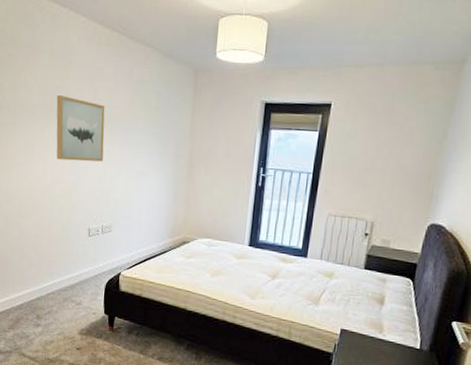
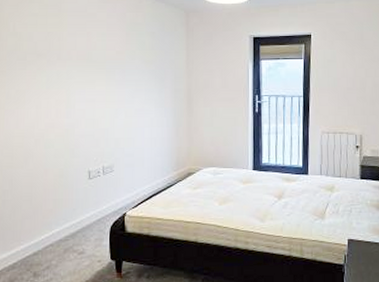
wall art: present [56,95,105,162] -> none [48,41,101,104]

